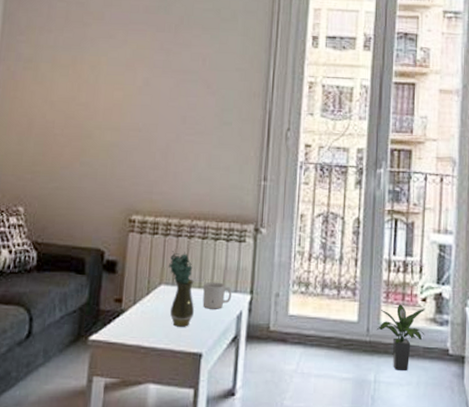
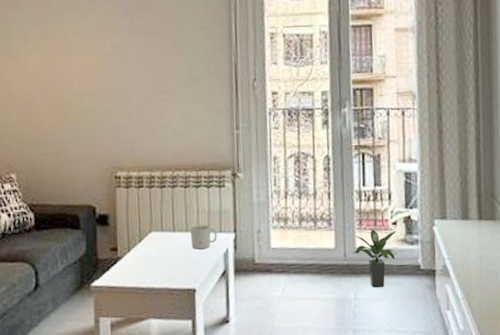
vase: present [168,251,194,327] -> none [156,200,184,268]

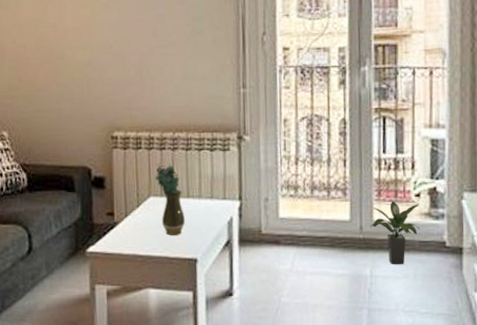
vase: none [156,200,184,268] -> present [155,163,185,235]
mug: present [190,225,217,250] -> none [192,191,221,217]

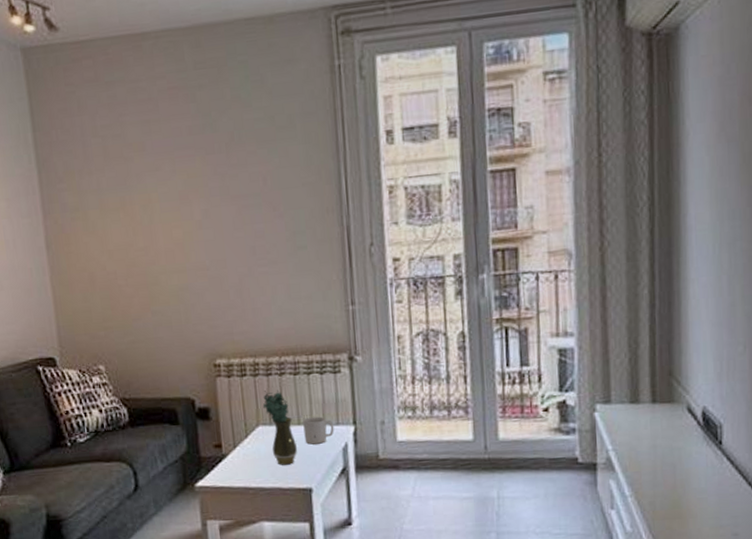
mug: none [192,191,221,217] -> present [303,416,334,445]
potted plant: present [369,201,421,264] -> none [495,417,550,484]

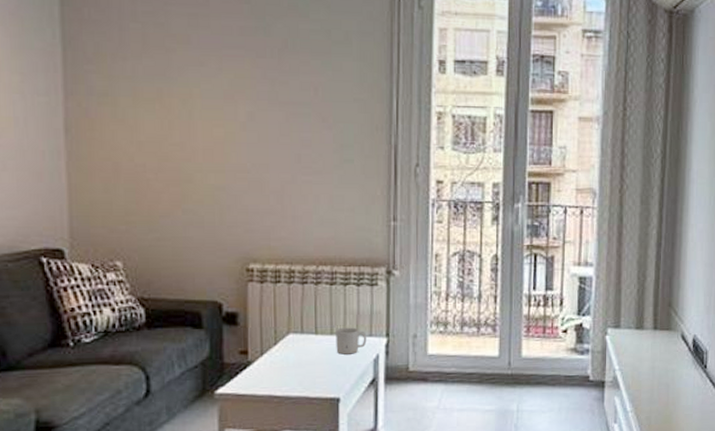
vase: present [262,390,297,465] -> none [295,298,327,374]

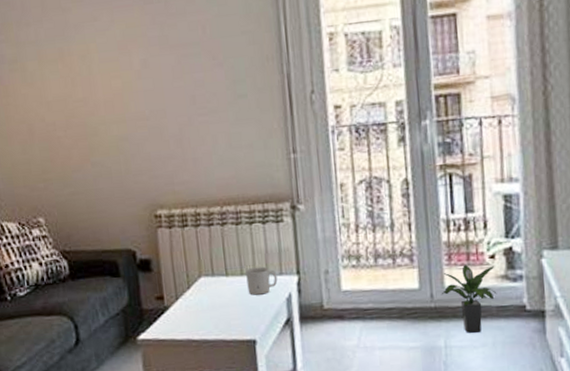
potted plant: none [517,337,566,399] -> present [441,265,497,333]

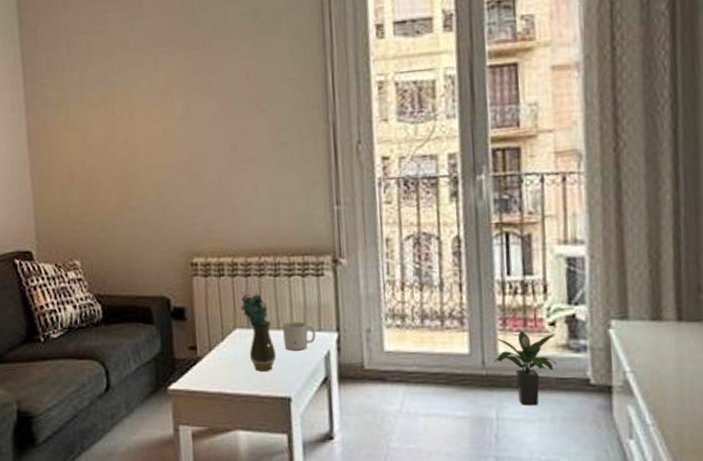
vase: none [204,240,240,317] -> present [240,291,276,371]

